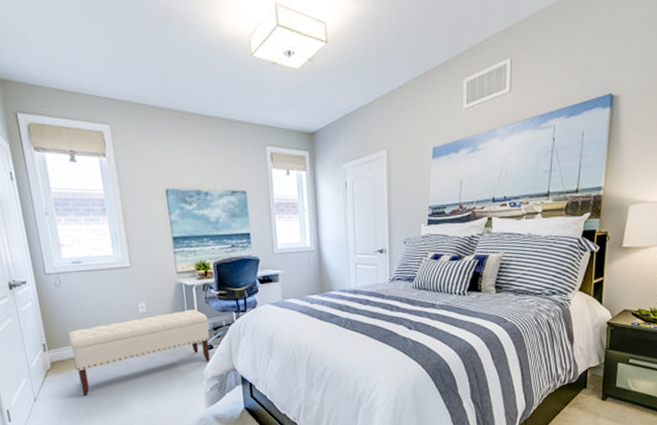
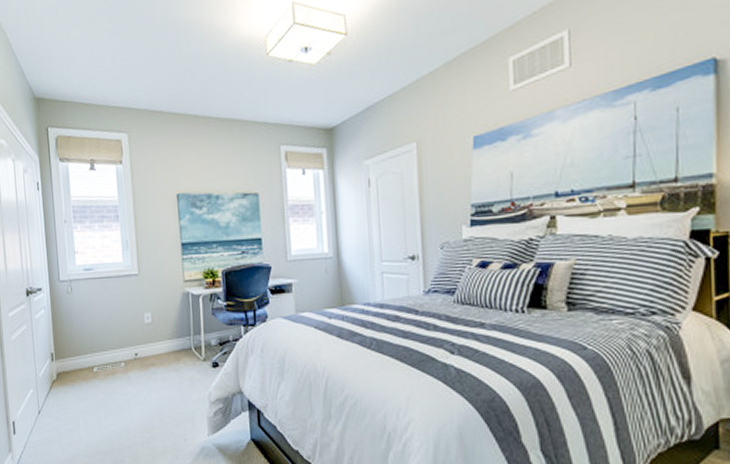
bench: present [68,310,211,397] -> none [75,322,215,413]

